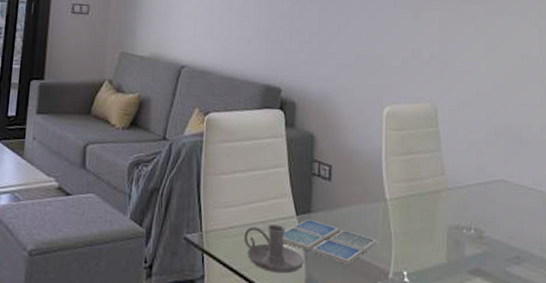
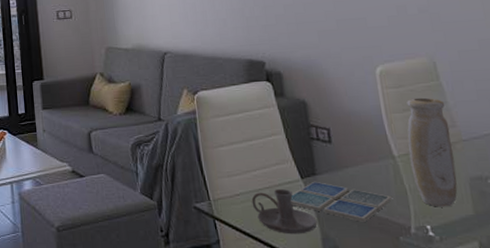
vase: none [399,142,439,254] -> present [407,97,458,207]

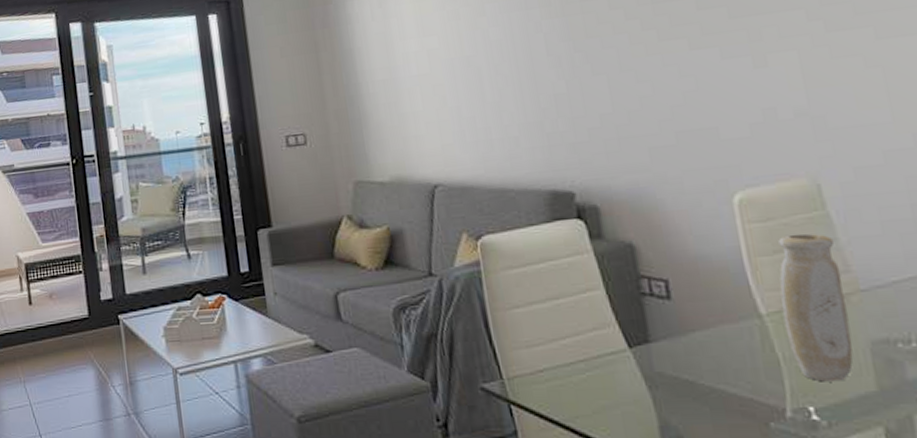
candle holder: present [251,189,317,235] -> none [560,362,653,422]
drink coaster: present [290,181,392,222] -> none [614,350,759,404]

